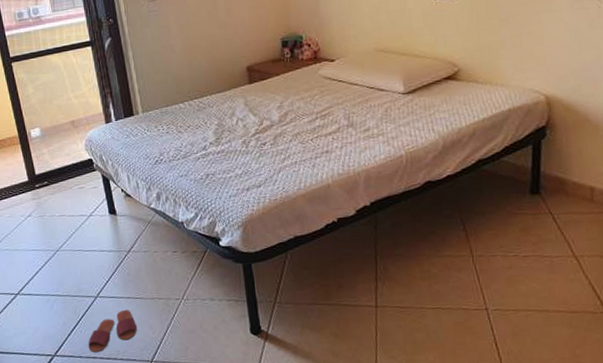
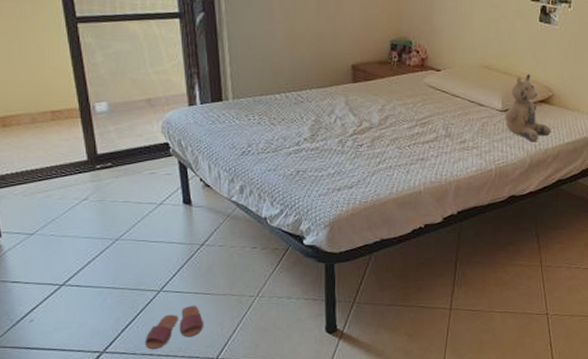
teddy bear: none [408,51,463,123] -> present [504,73,551,142]

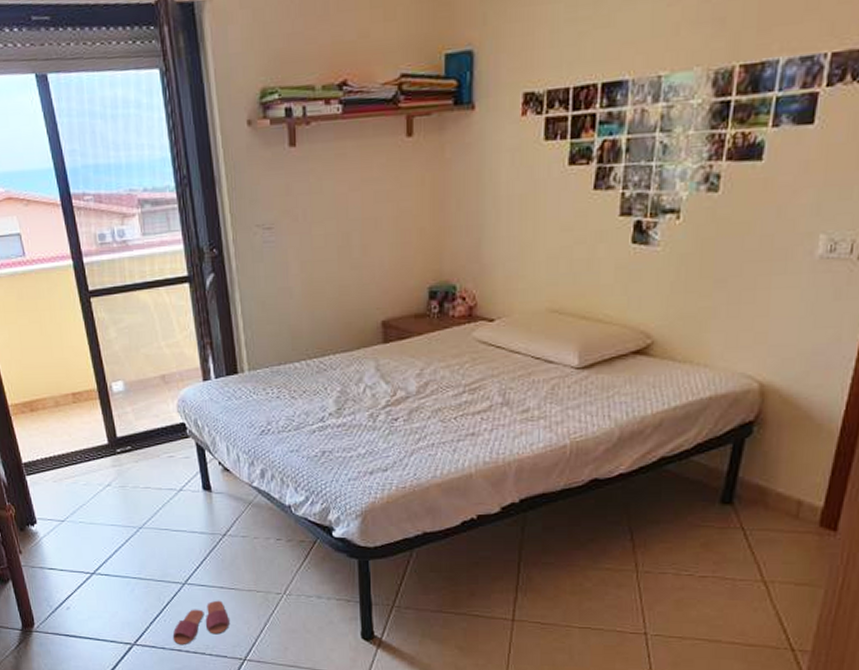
teddy bear: present [504,73,551,142] -> none [582,315,650,408]

